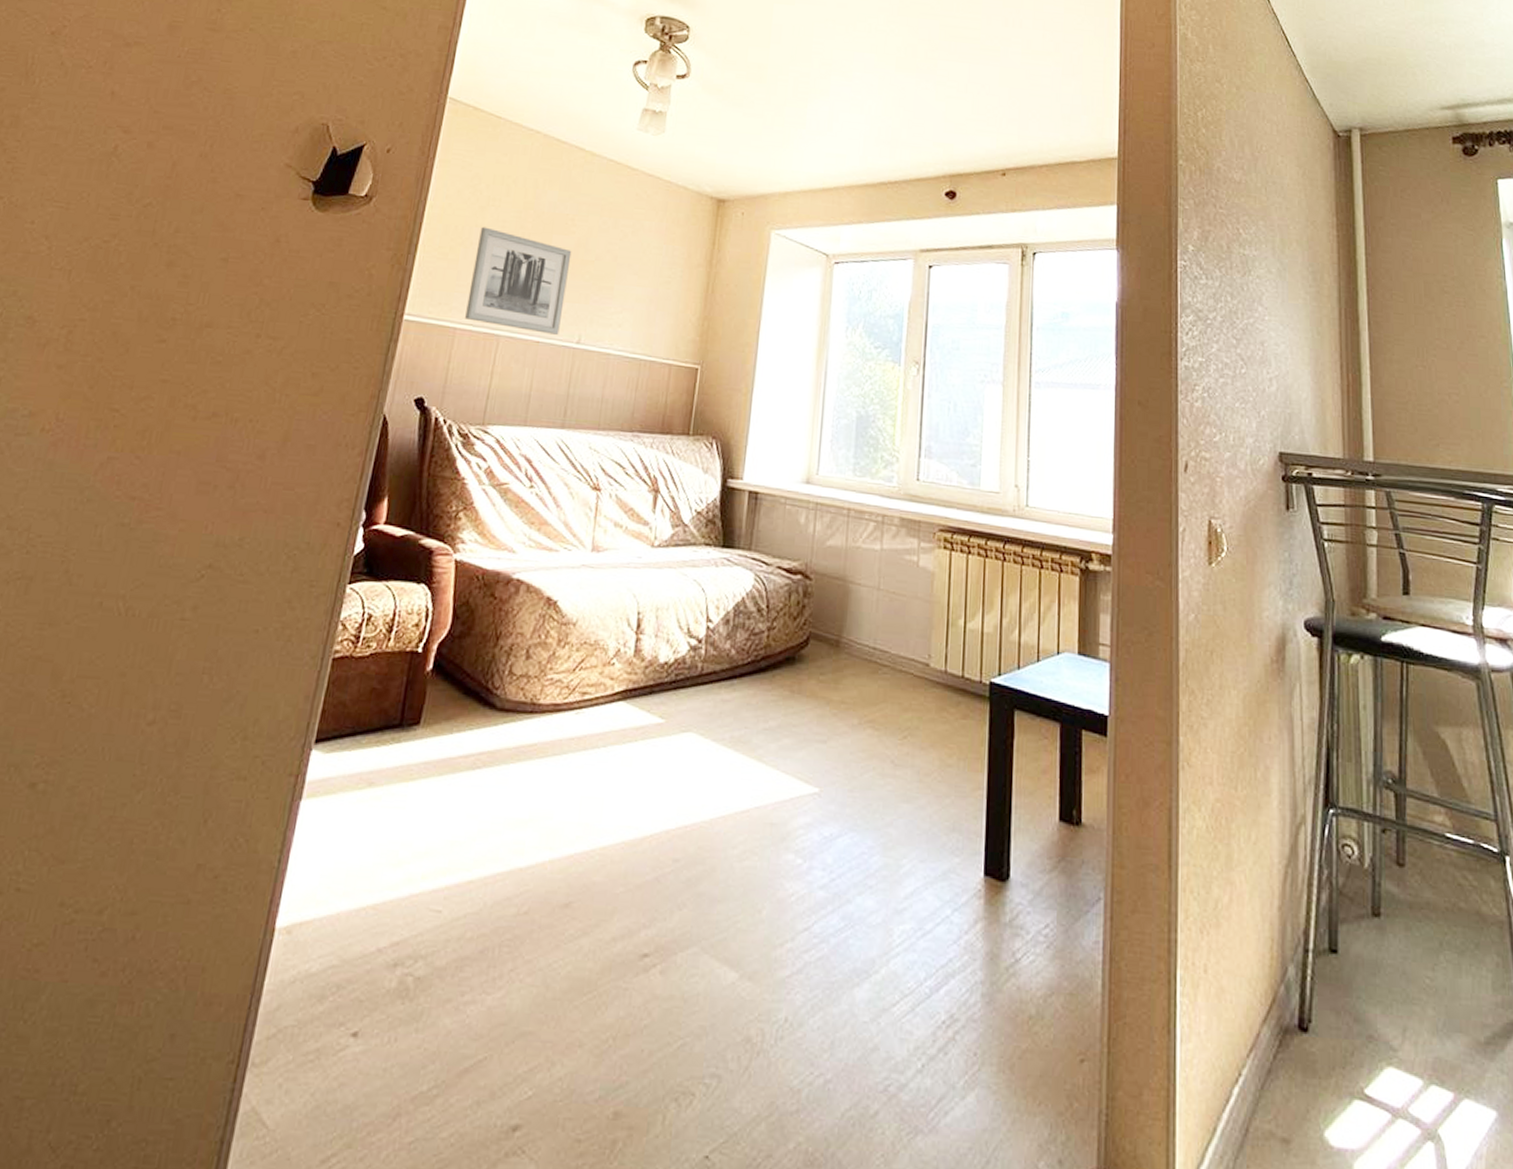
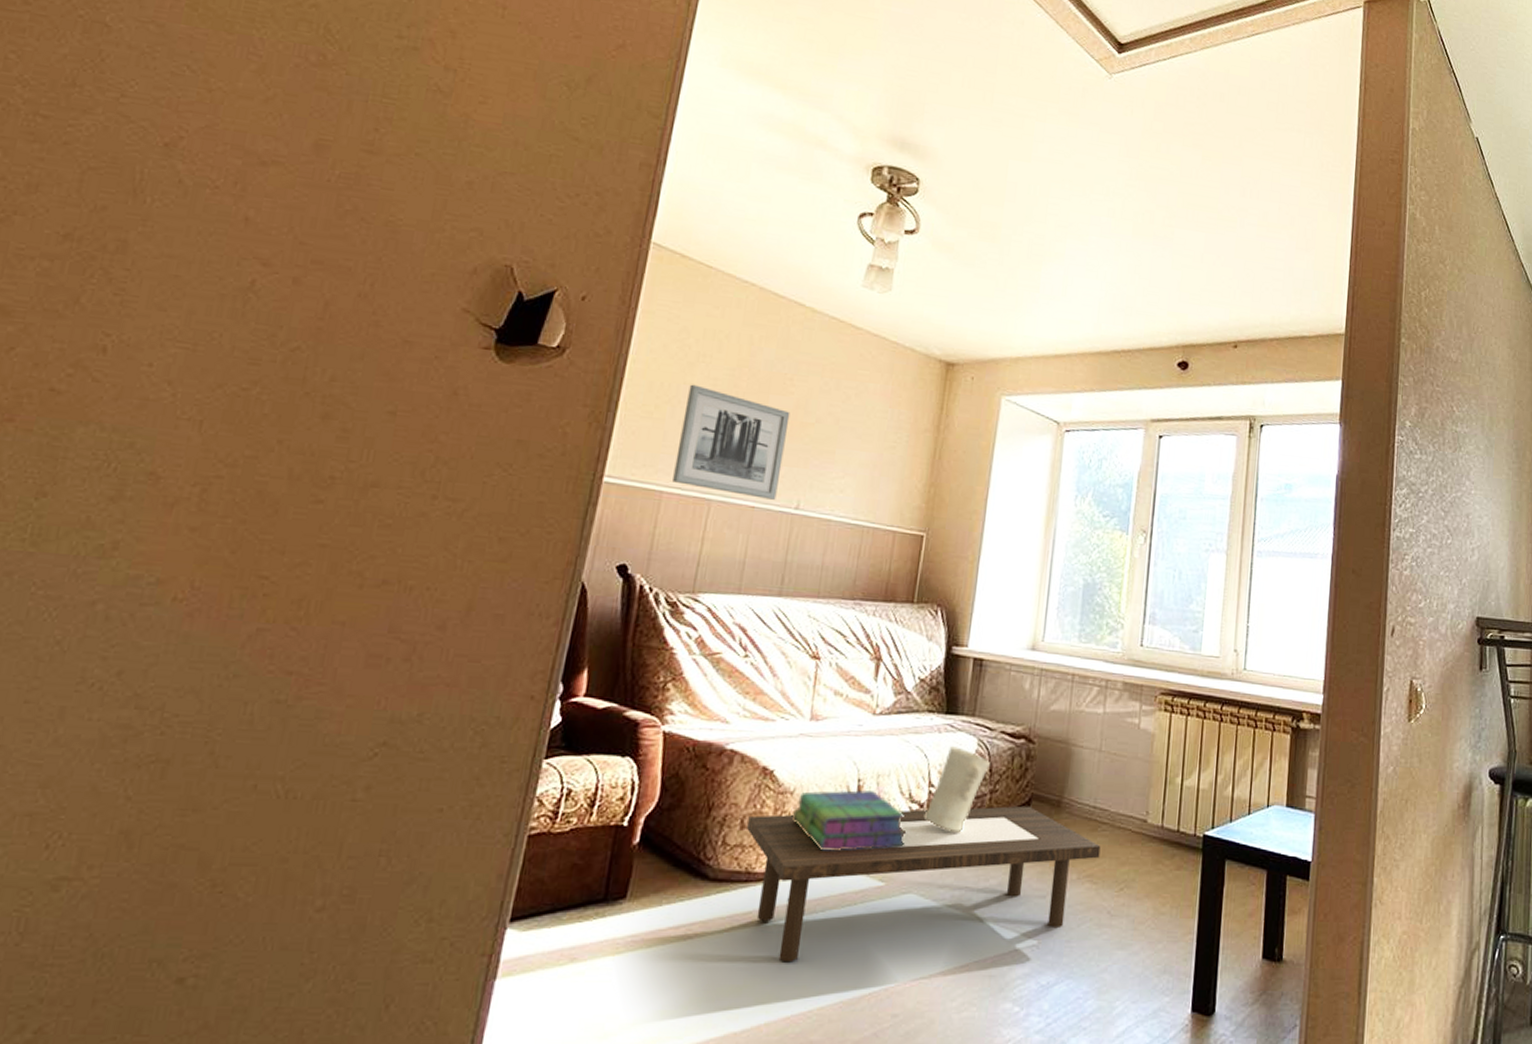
coffee table: none [532,644,882,798] -> present [747,805,1101,963]
stack of books: none [574,622,686,685] -> present [791,790,907,851]
decorative vase: none [702,581,767,671] -> present [923,746,990,833]

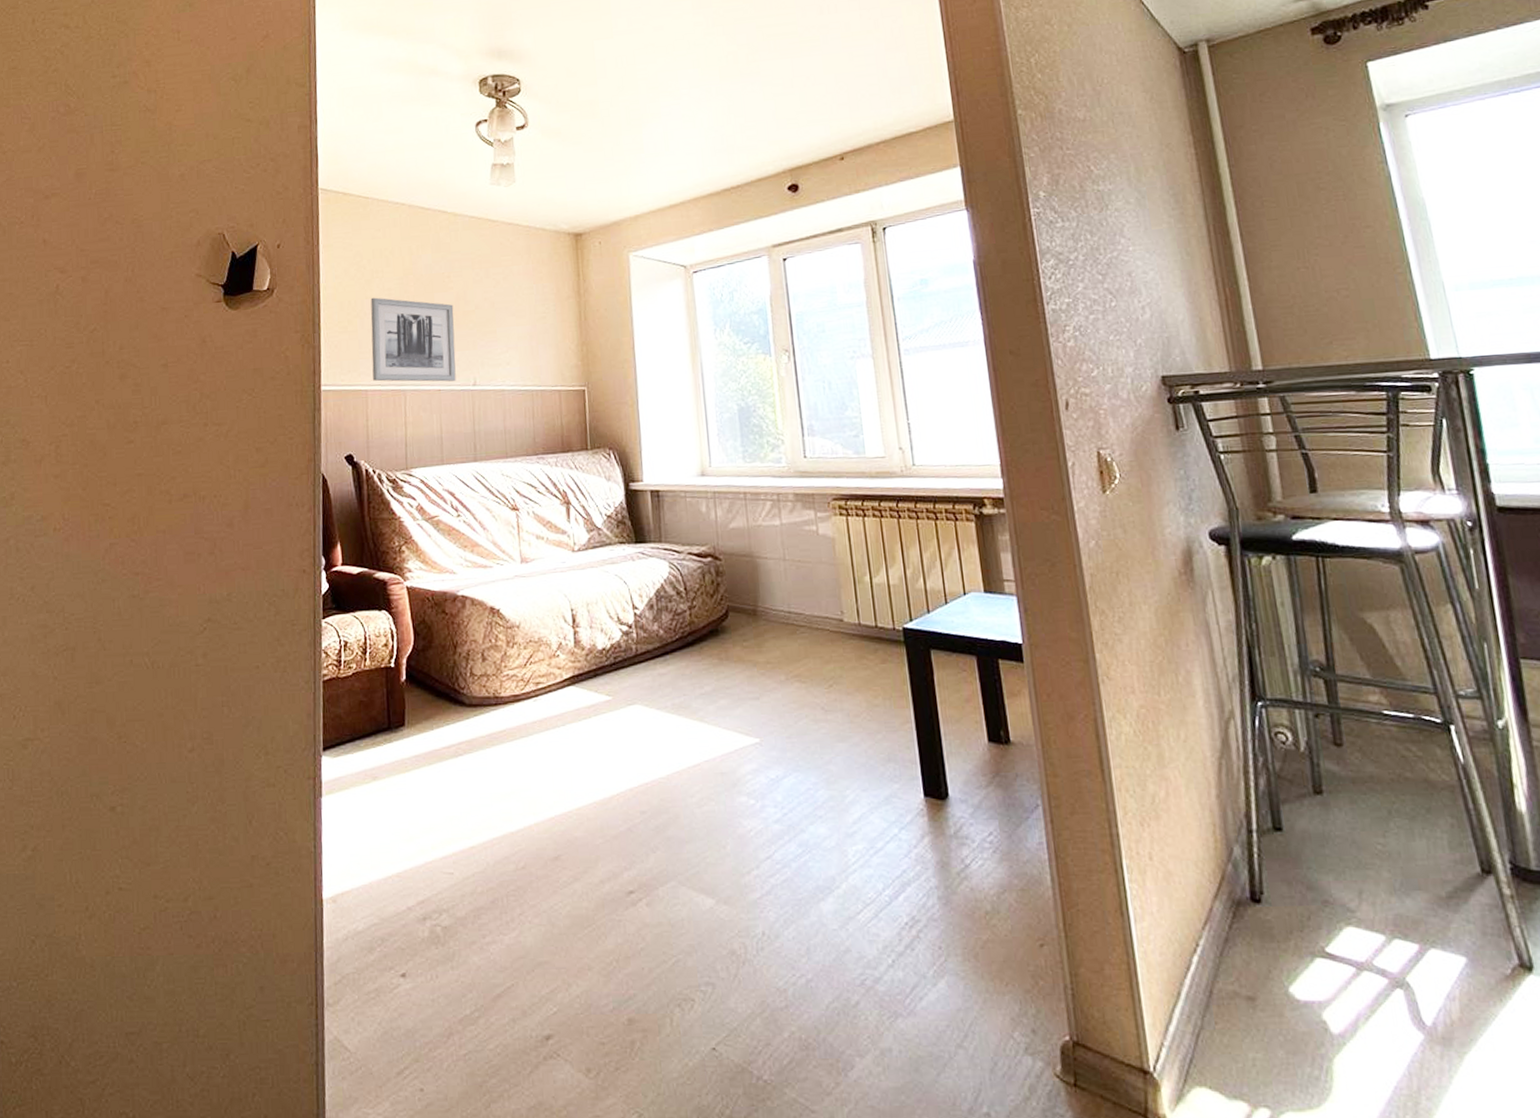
coffee table: present [747,805,1101,963] -> none [487,617,804,771]
stack of books: present [791,790,907,851] -> none [521,618,623,674]
decorative vase: present [923,746,990,833] -> none [634,571,684,648]

